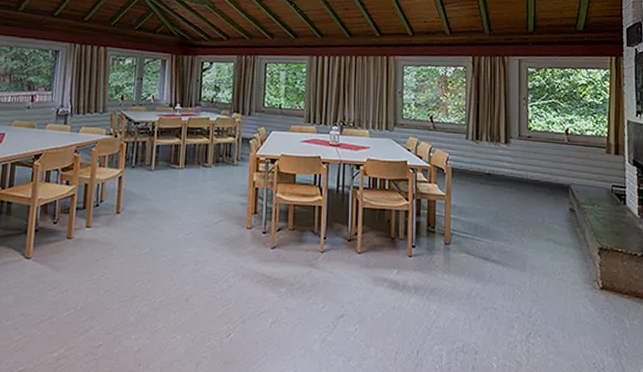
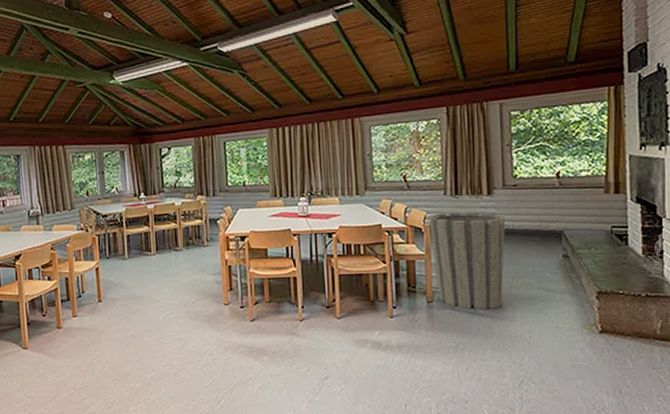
trash can: none [451,156,520,257] -> present [429,212,506,310]

